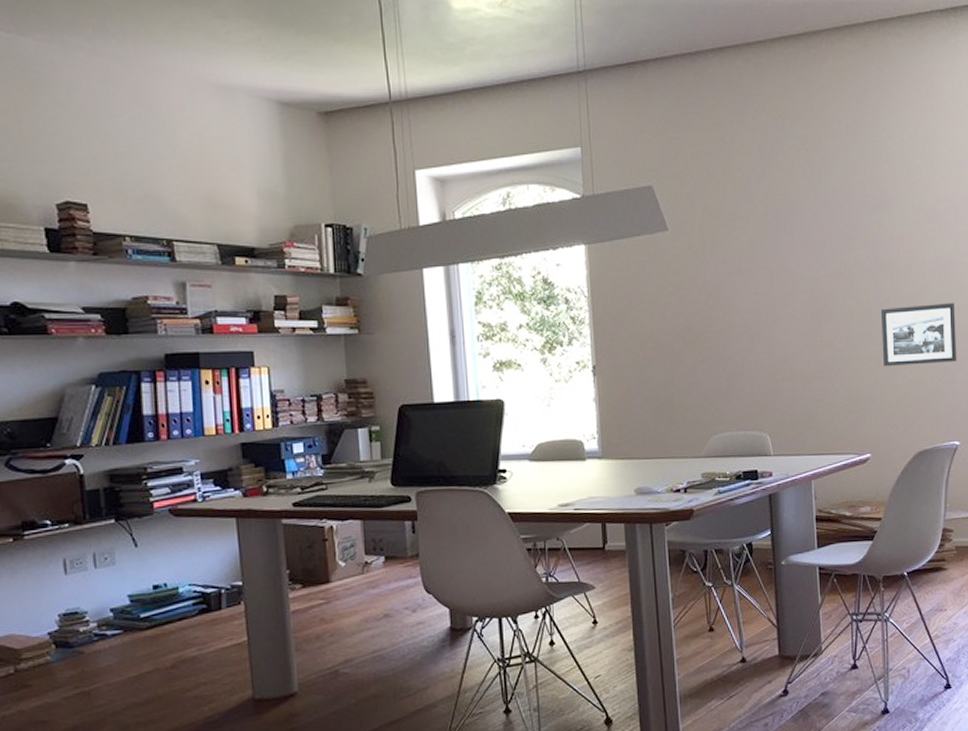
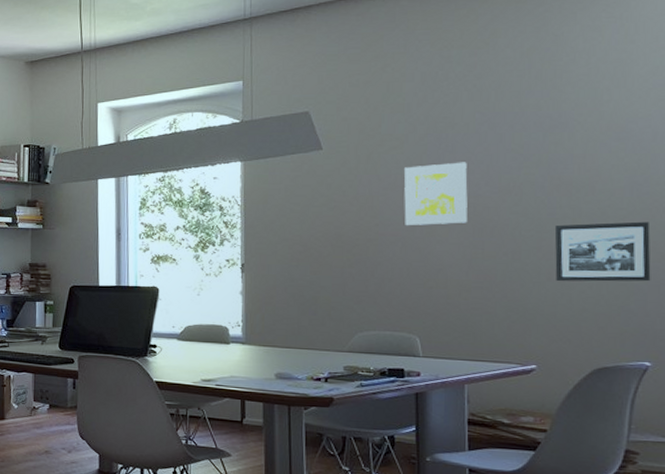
wall art: none [748,244,807,314] -> present [404,162,468,225]

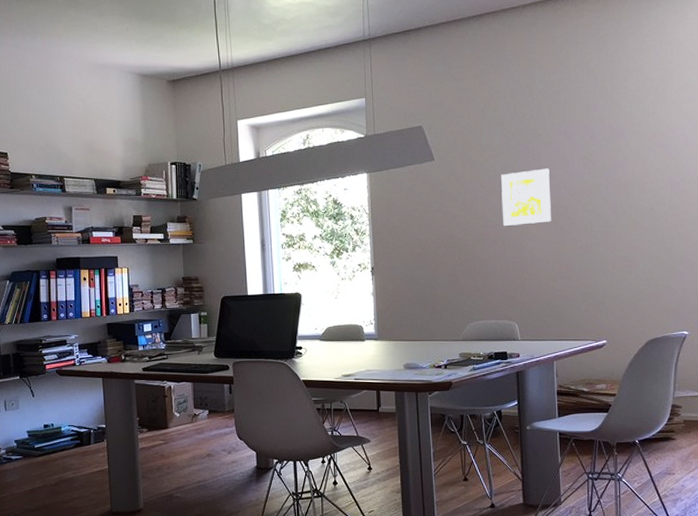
picture frame: present [554,221,651,282] -> none [616,214,687,268]

